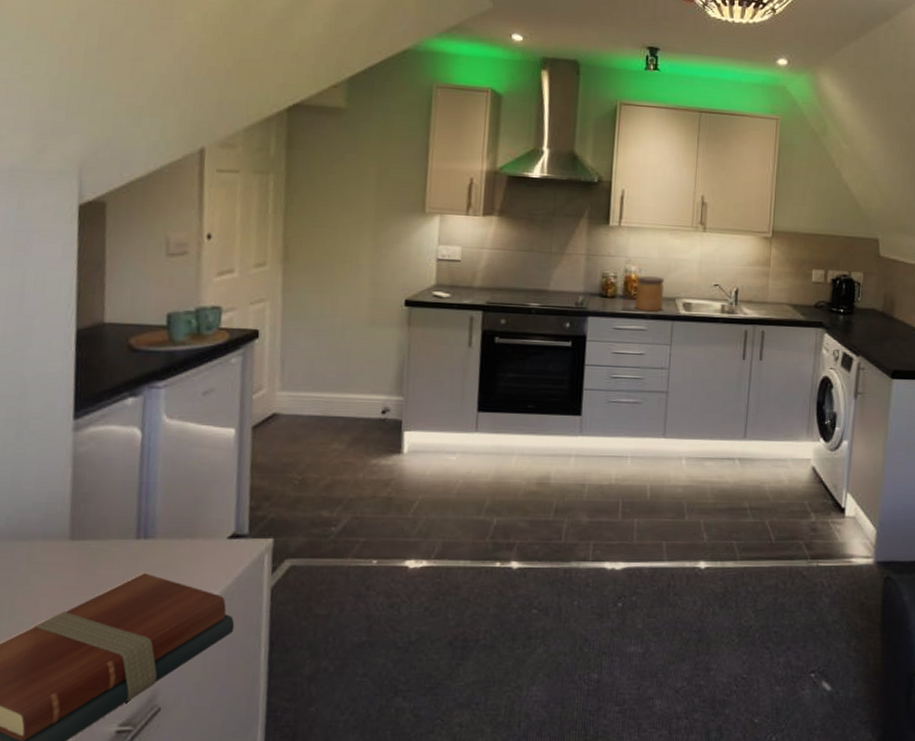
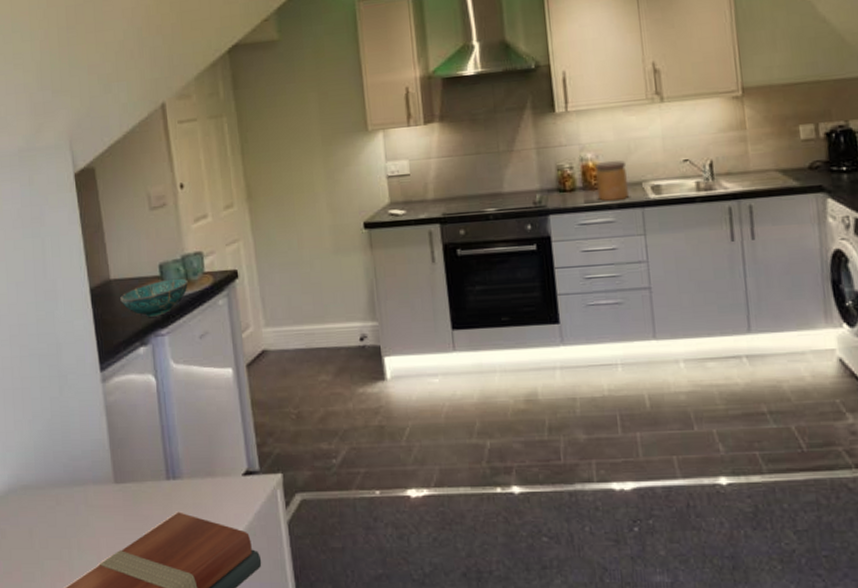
bowl: none [113,330,199,368] -> present [120,278,188,317]

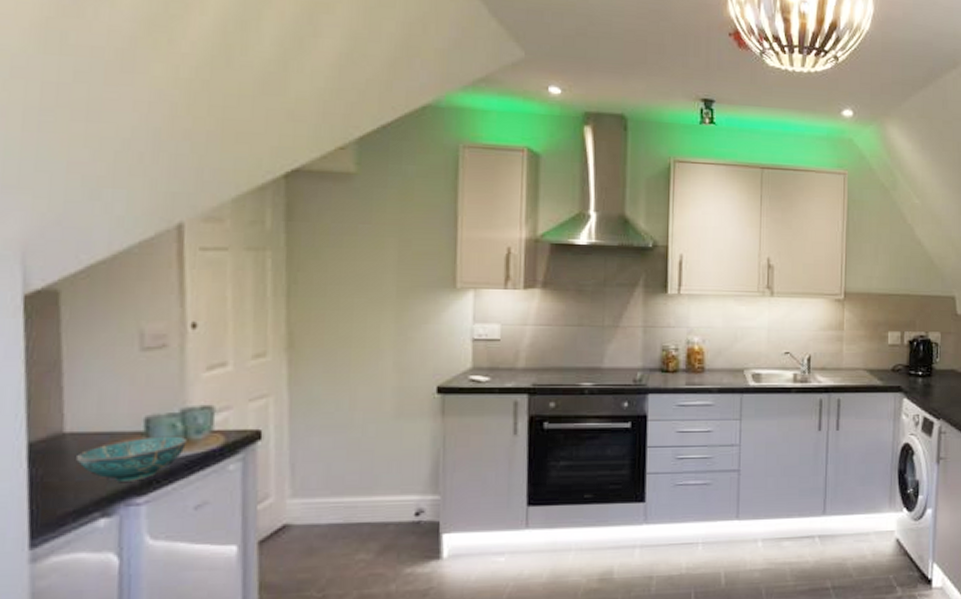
jar: present [595,160,629,202] -> none [699,346,731,386]

